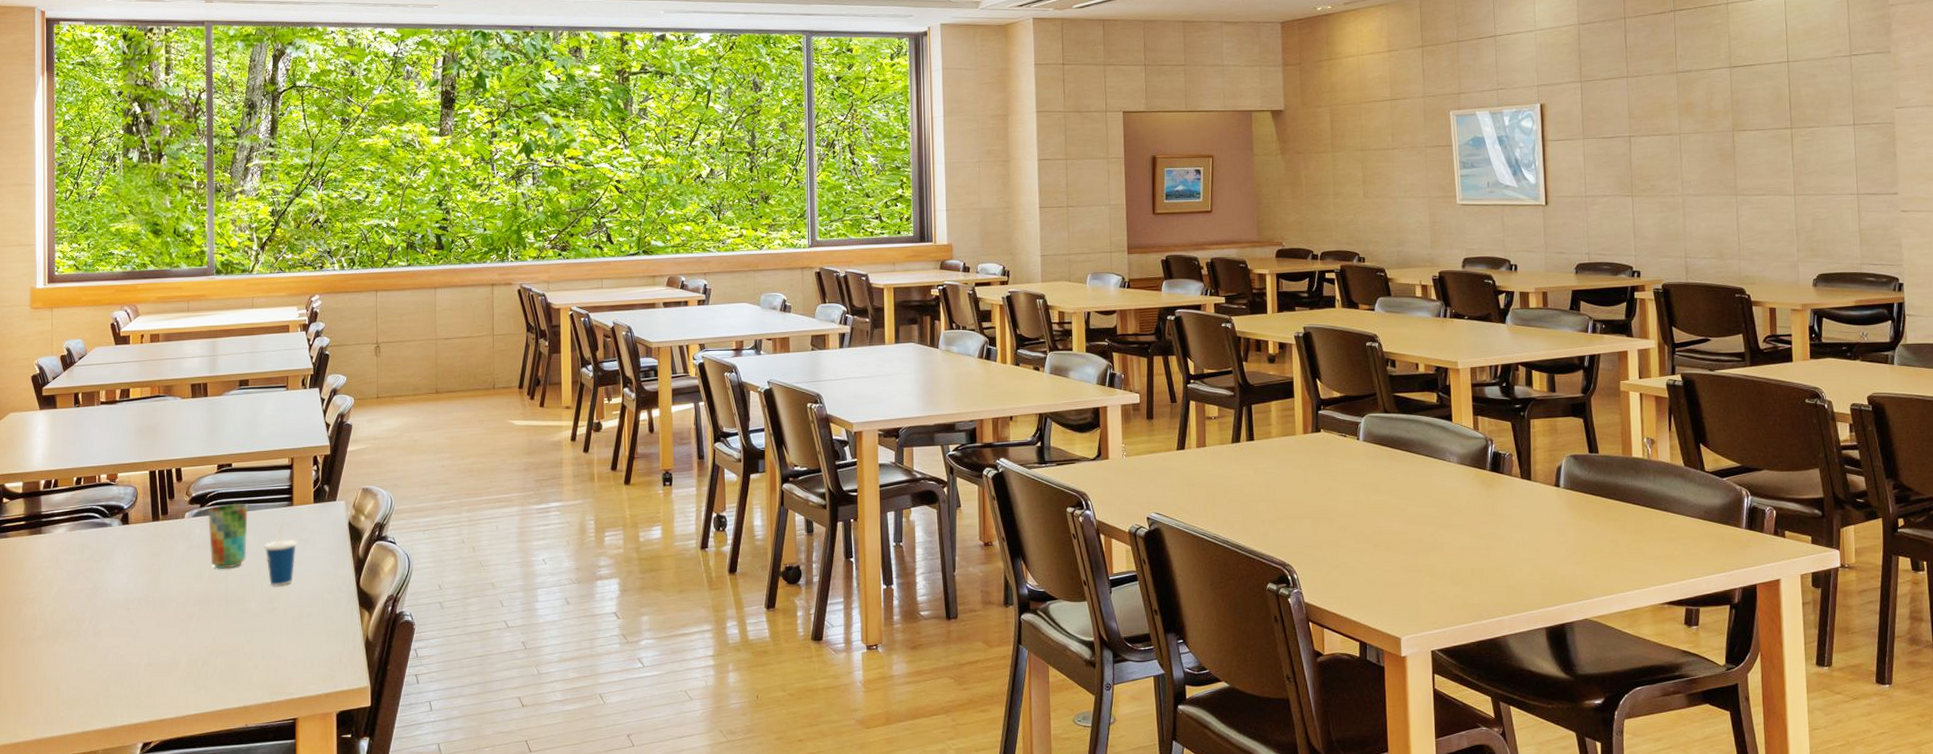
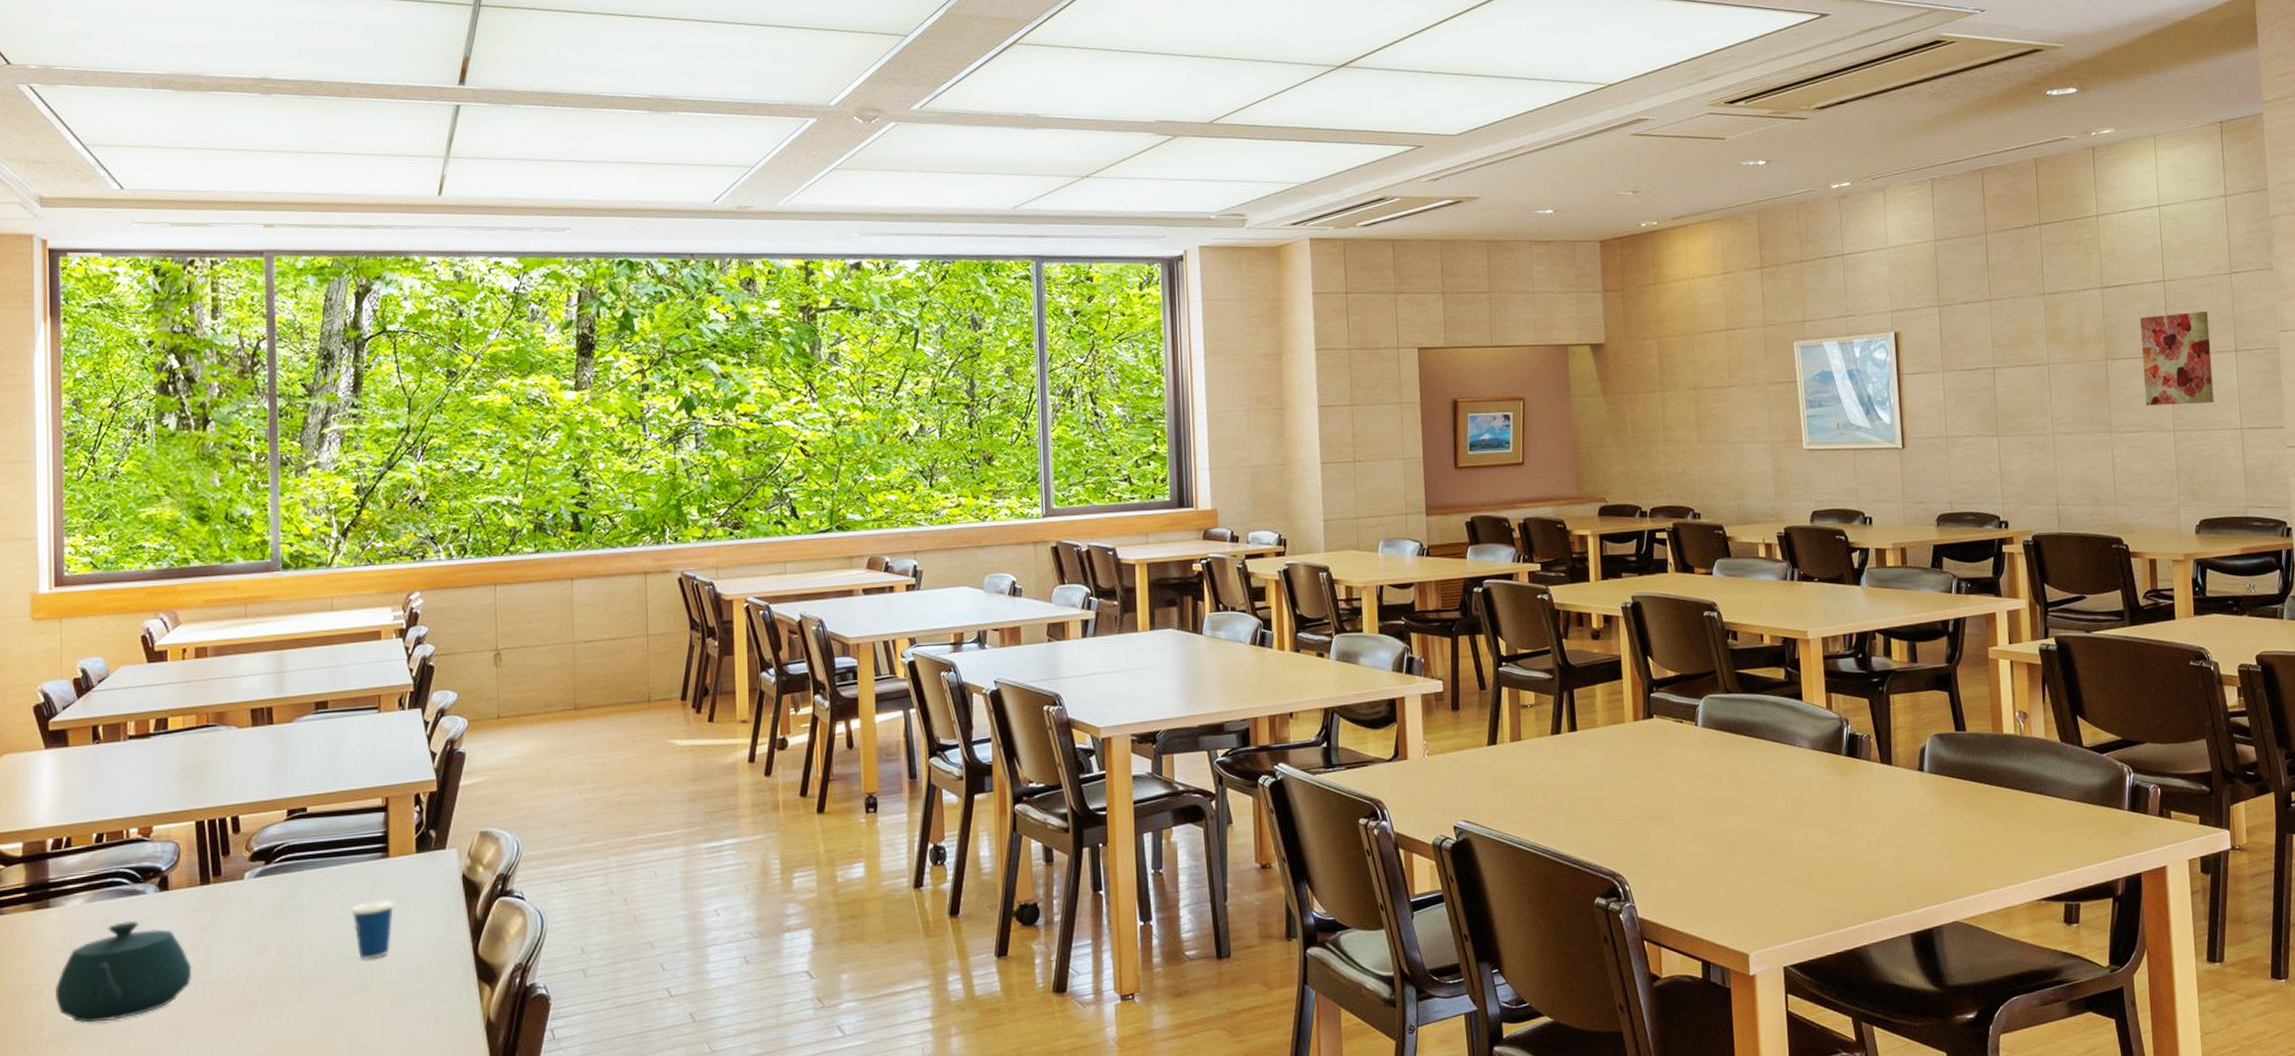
teapot: none [45,546,146,625] -> present [55,920,192,1023]
cup: present [207,503,248,569] -> none [274,856,329,941]
wall art: none [1765,89,1833,172] -> present [2139,312,2214,406]

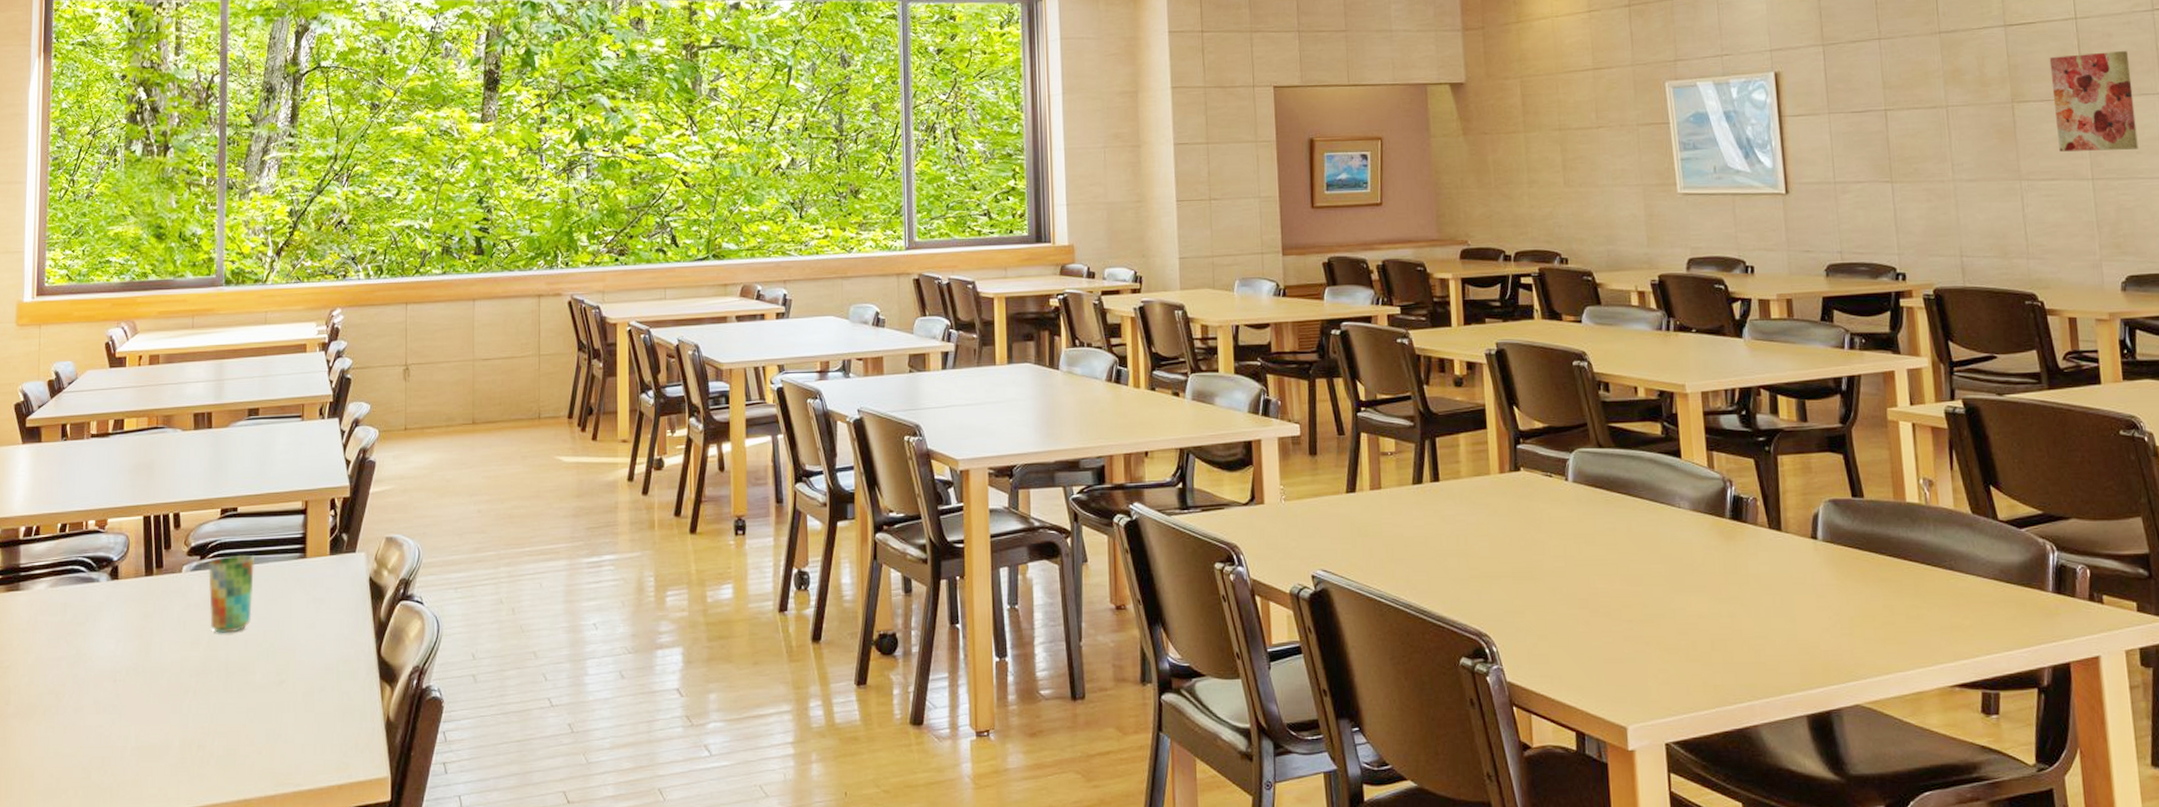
teapot: present [55,920,192,1023] -> none [21,606,135,700]
cup: none [274,856,329,941] -> present [208,554,254,633]
cup: present [350,875,396,960] -> none [271,574,311,654]

